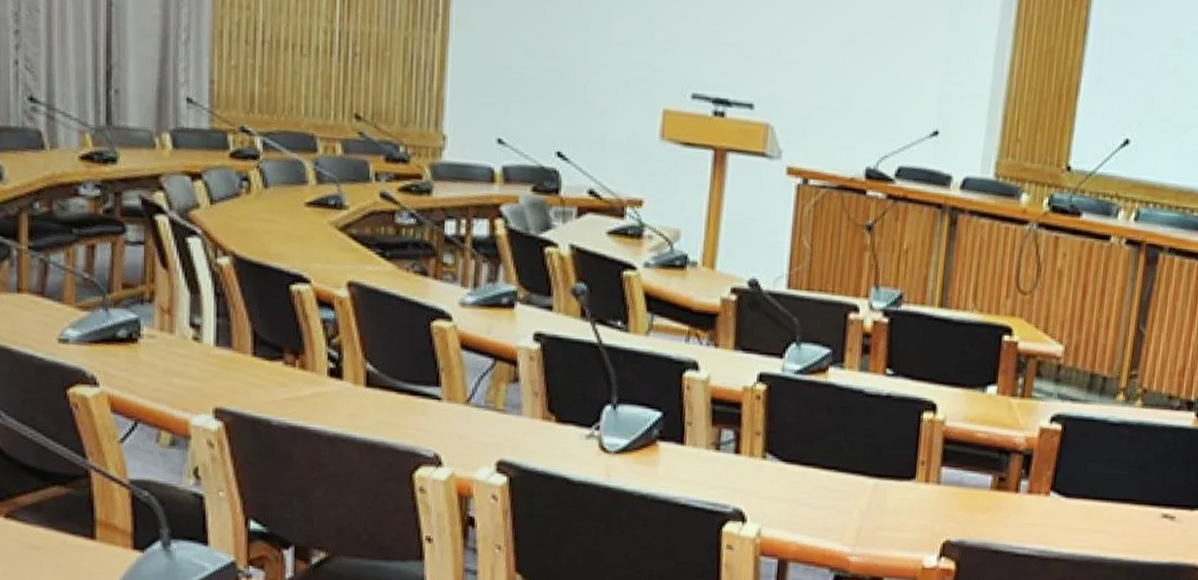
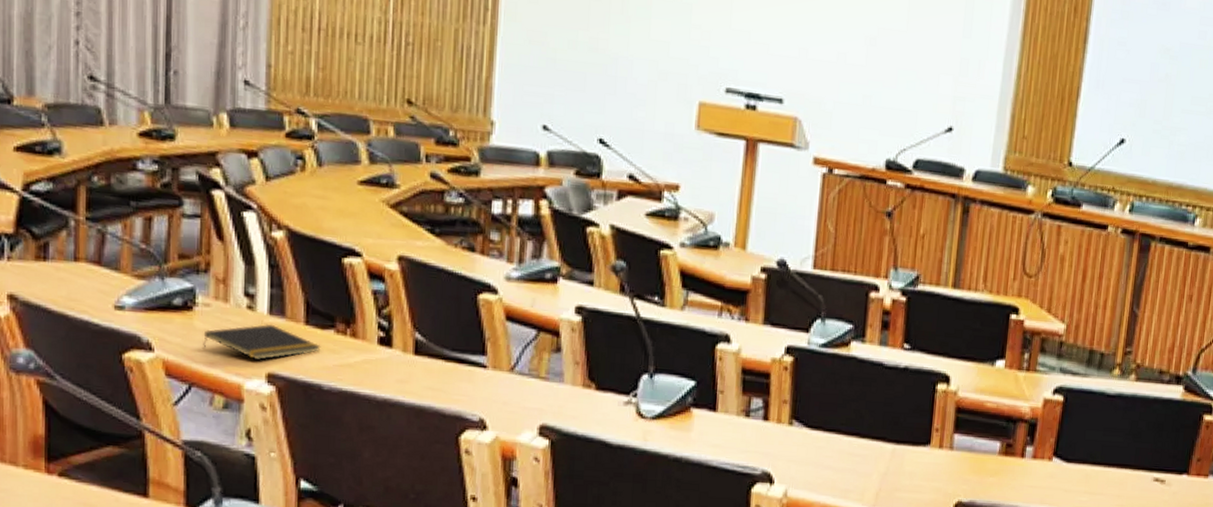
notepad: none [147,355,269,394] -> present [202,323,321,360]

